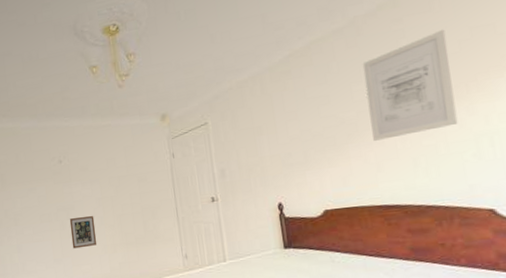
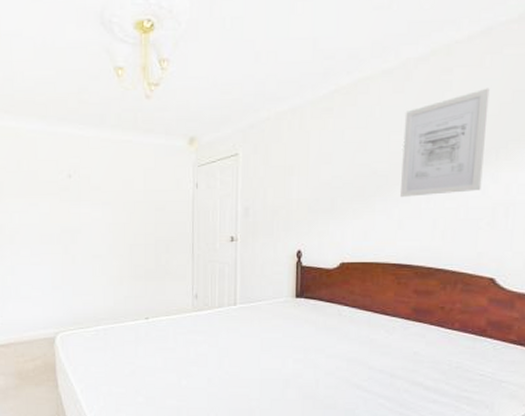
picture frame: present [69,215,97,249] -> none [74,241,103,277]

